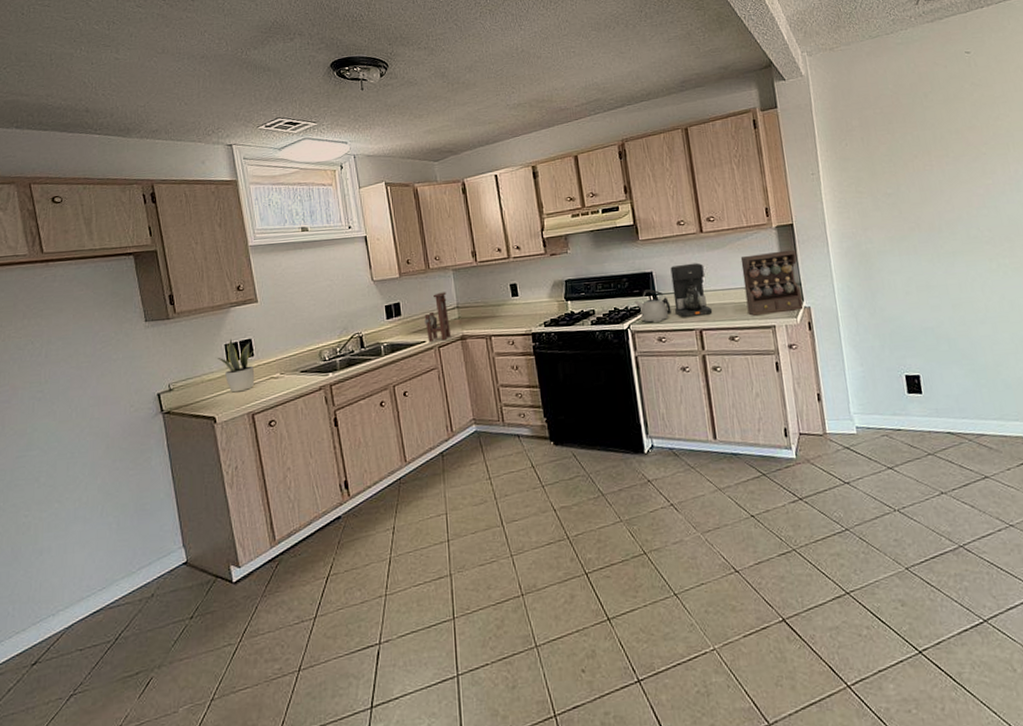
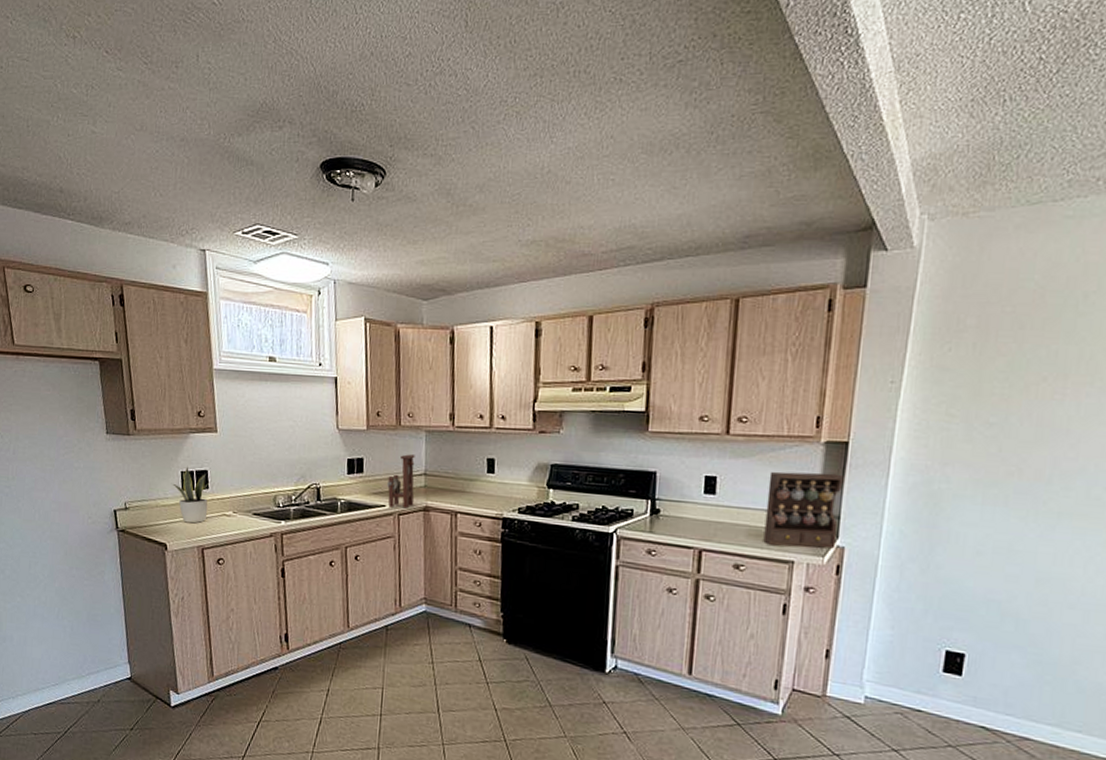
kettle: present [634,289,672,323] -> none [627,491,670,532]
coffee maker: present [670,262,713,318] -> none [673,469,720,535]

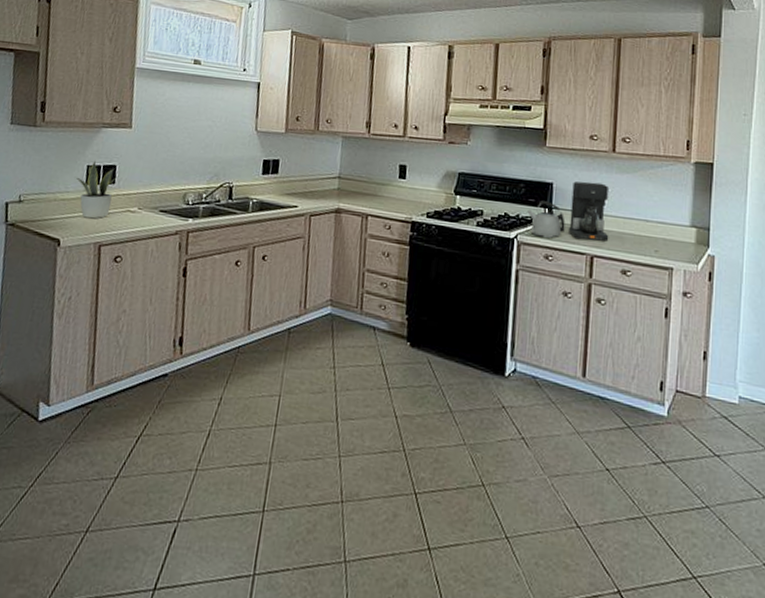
paper towel holder: present [386,454,415,509] -> none [300,157,331,210]
kettle: none [627,491,670,532] -> present [527,200,565,238]
coffee maker: none [673,469,720,535] -> present [568,181,609,242]
spice rack: present [763,471,844,549] -> none [646,186,711,257]

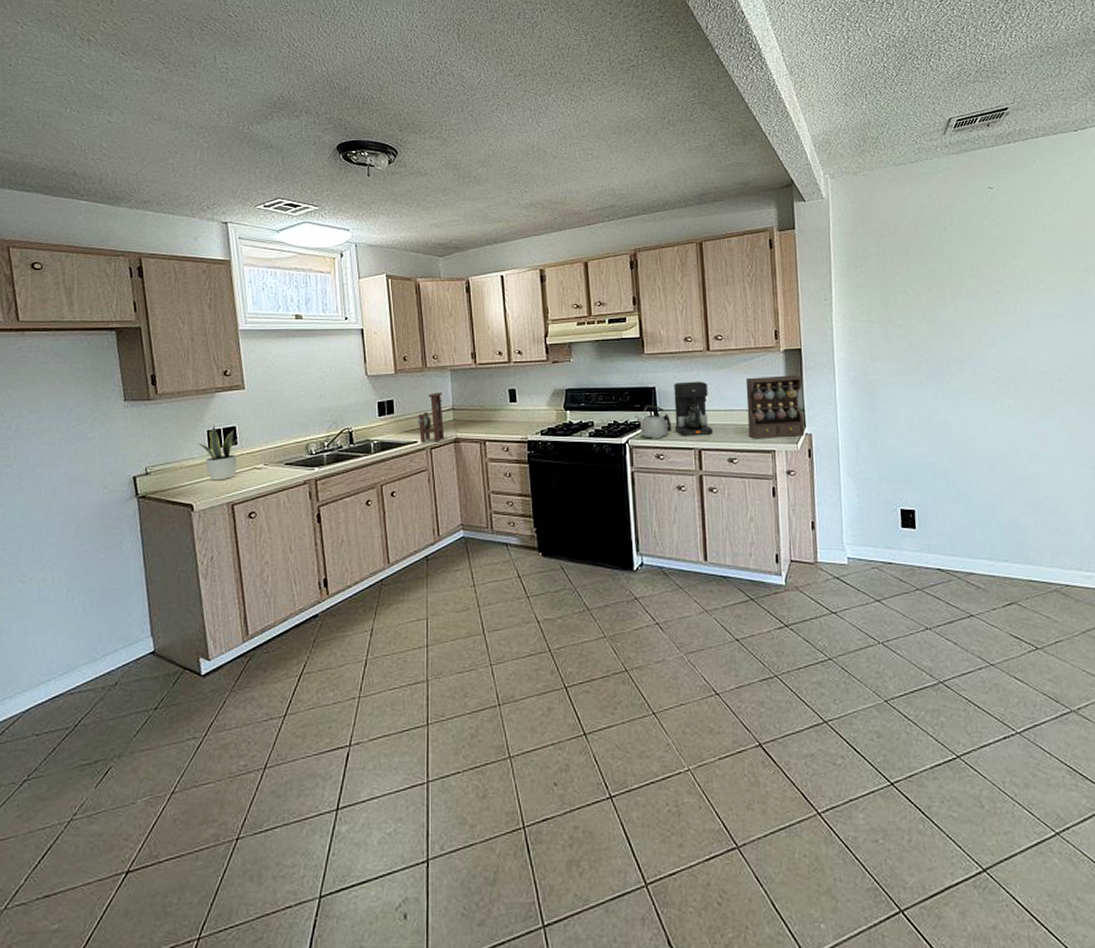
paper towel holder: none [300,157,331,210] -> present [417,392,445,443]
spice rack: none [646,186,711,257] -> present [745,375,805,439]

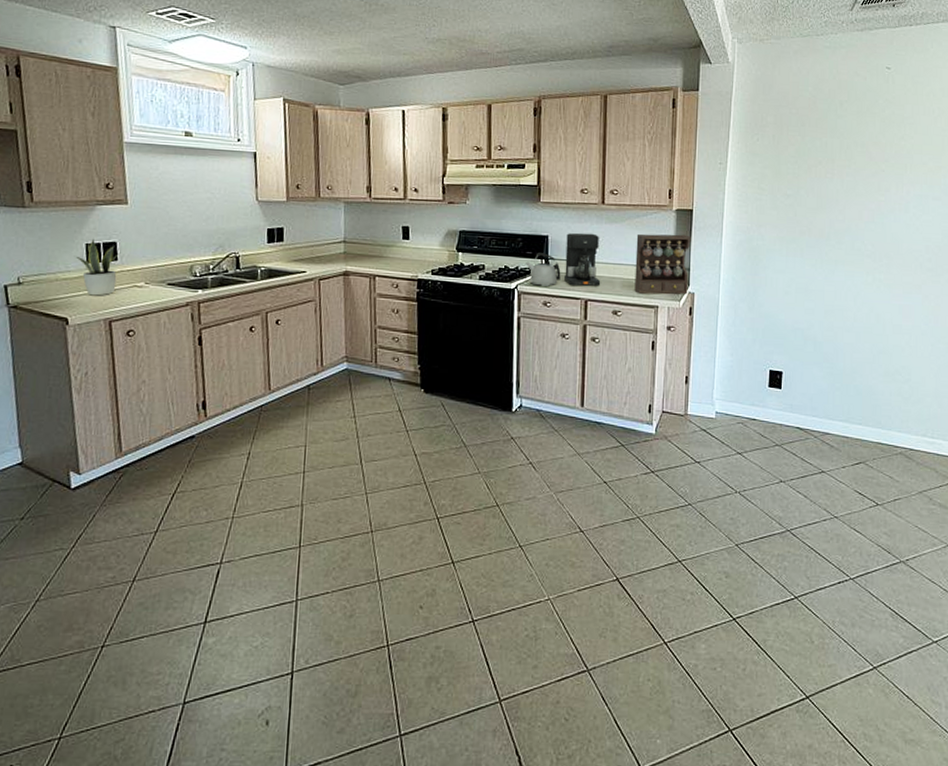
paper towel holder: present [417,392,445,443] -> none [306,223,335,274]

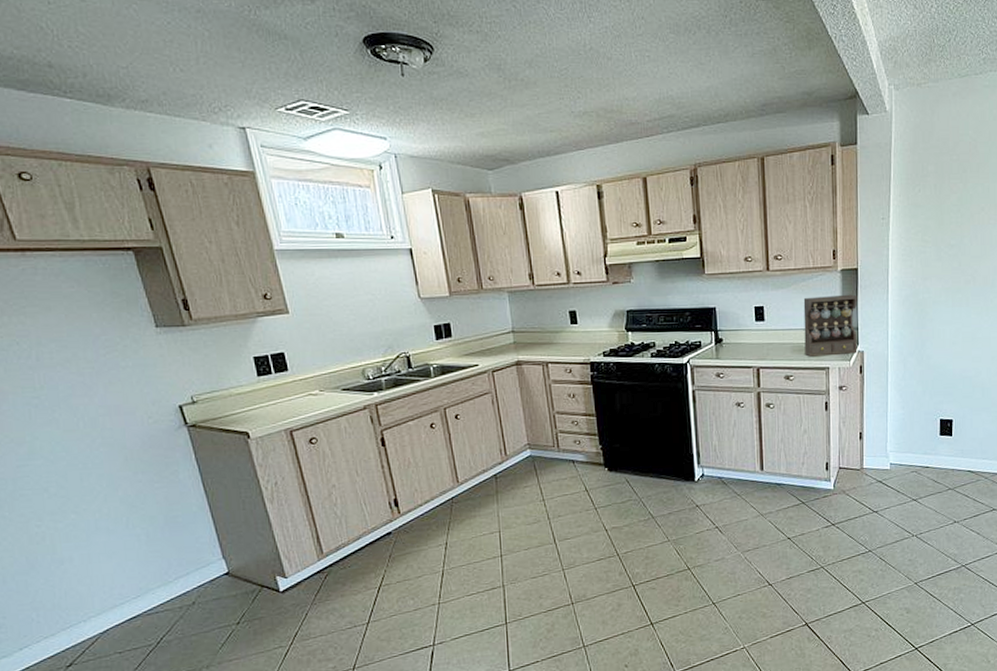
potted plant: present [76,238,121,296] -> none [246,351,291,408]
kettle: present [526,252,561,286] -> none [696,325,731,358]
coffee maker: present [563,232,601,287] -> none [734,301,771,356]

